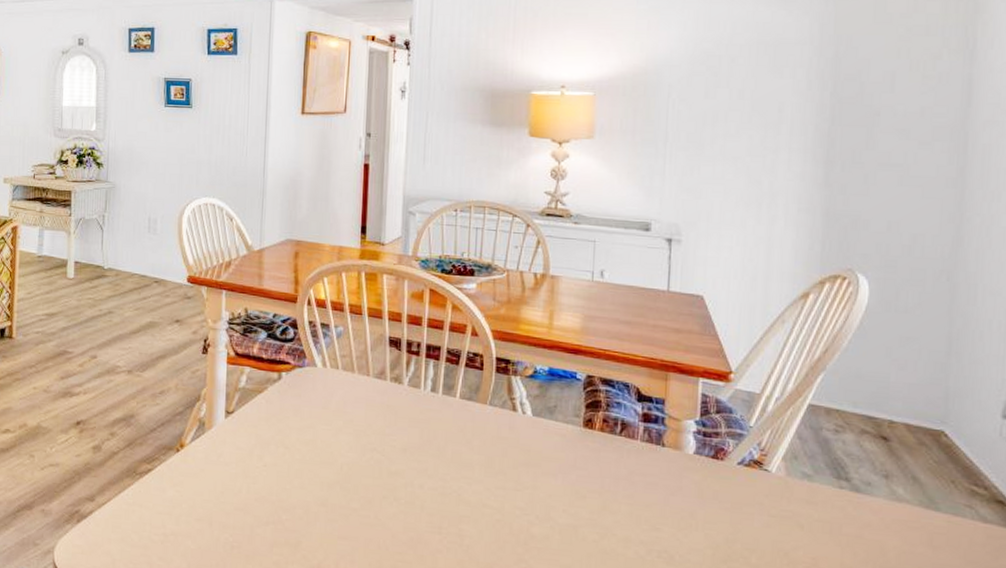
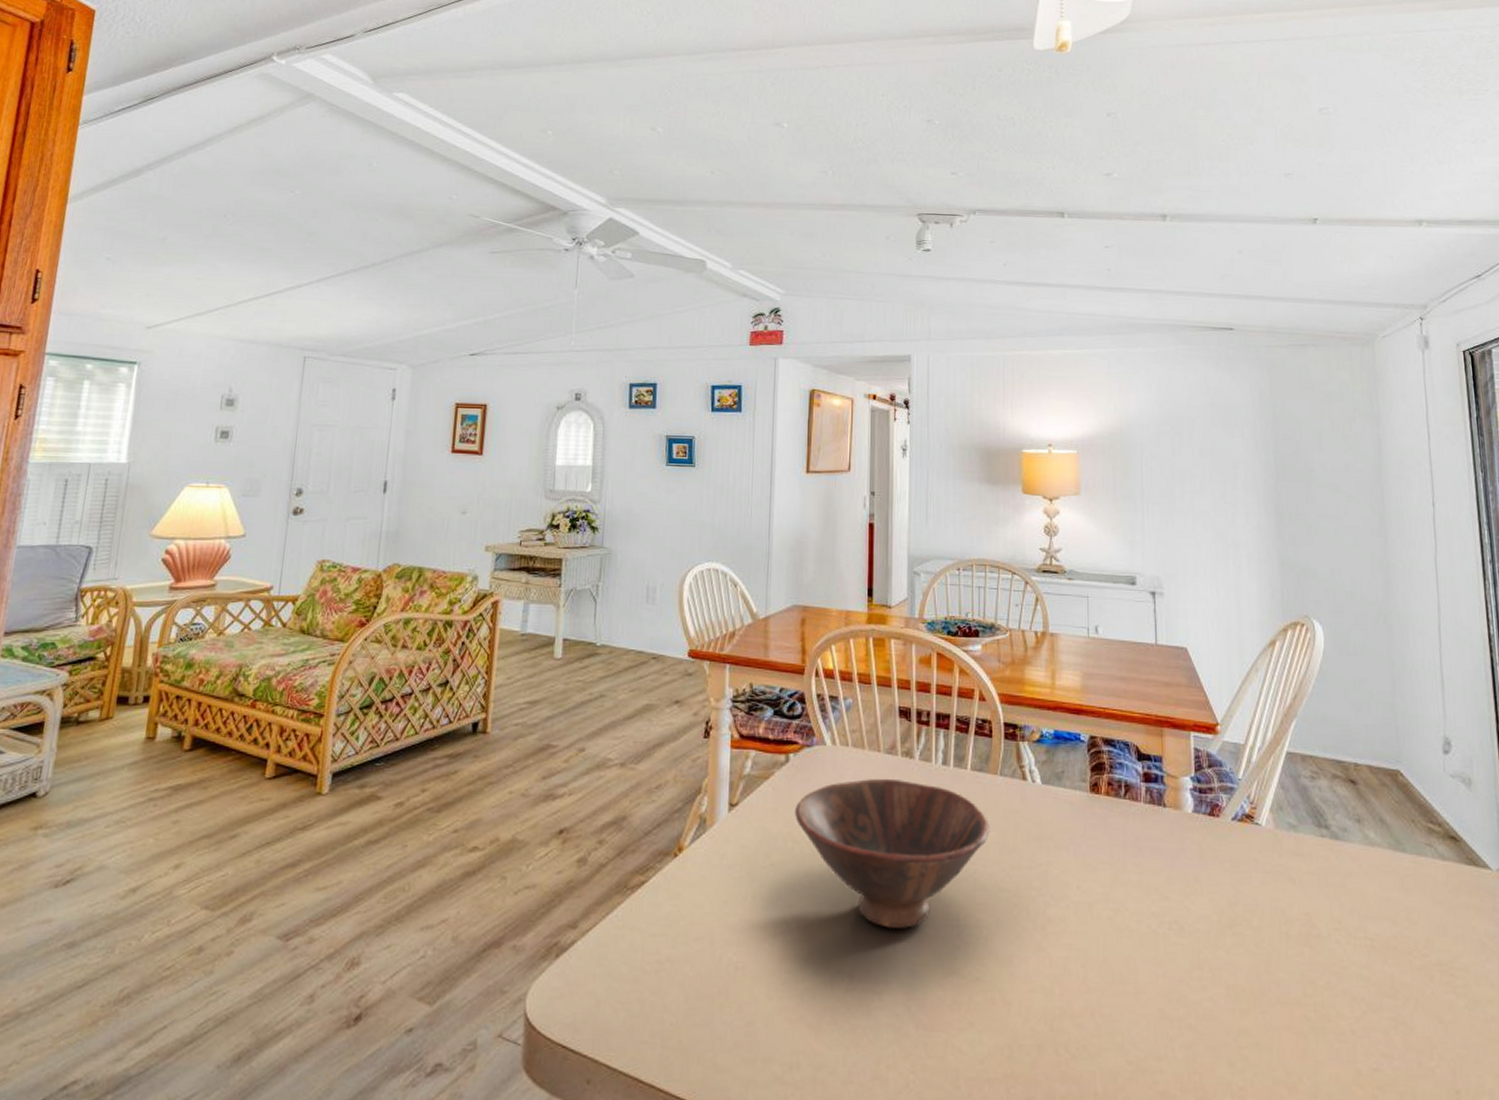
bowl: none [285,399,477,530] -> present [794,778,990,930]

